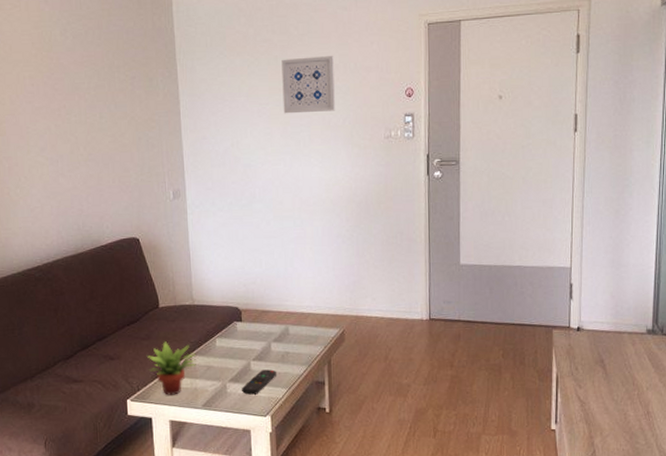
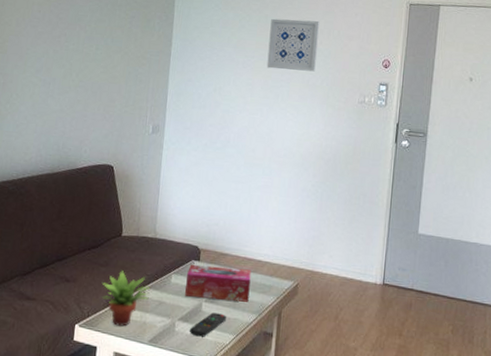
tissue box: none [230,323,297,357] -> present [185,264,252,302]

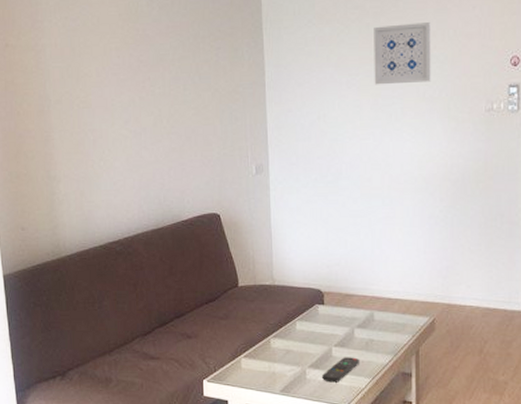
succulent plant: present [101,269,150,327] -> none [224,321,275,378]
tissue box: present [185,264,252,302] -> none [311,308,382,343]

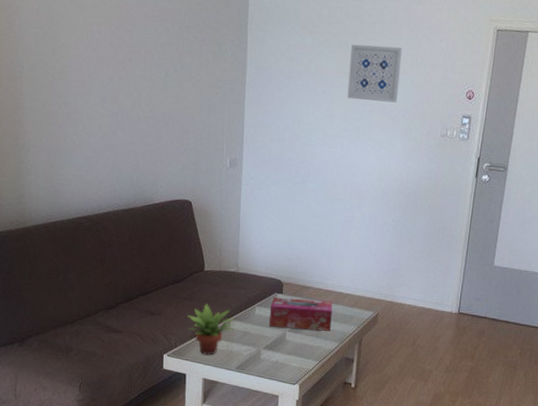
succulent plant: none [224,321,275,378] -> present [187,303,235,356]
tissue box: none [311,308,382,343] -> present [269,296,333,331]
remote control: present [322,357,359,383] -> none [275,341,309,364]

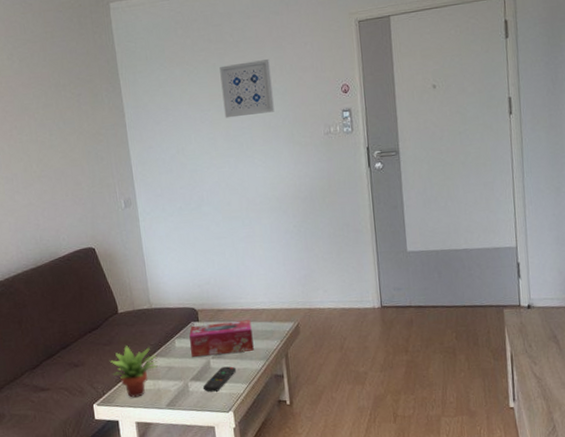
remote control: none [275,341,309,364] -> present [203,366,236,392]

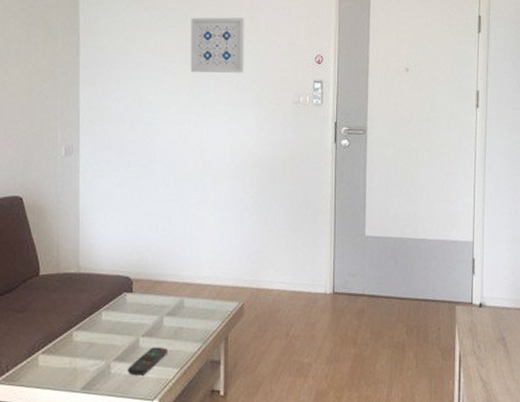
succulent plant: present [109,344,158,398] -> none [20,313,78,377]
tissue box: present [188,320,254,357] -> none [118,295,192,333]

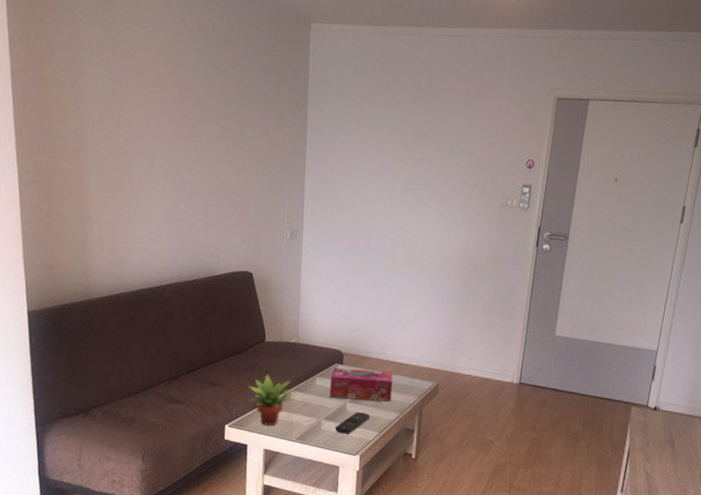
succulent plant: none [20,313,78,377] -> present [248,373,296,426]
tissue box: none [118,295,192,333] -> present [330,367,393,402]
wall art: present [190,17,244,73] -> none [406,114,462,173]

